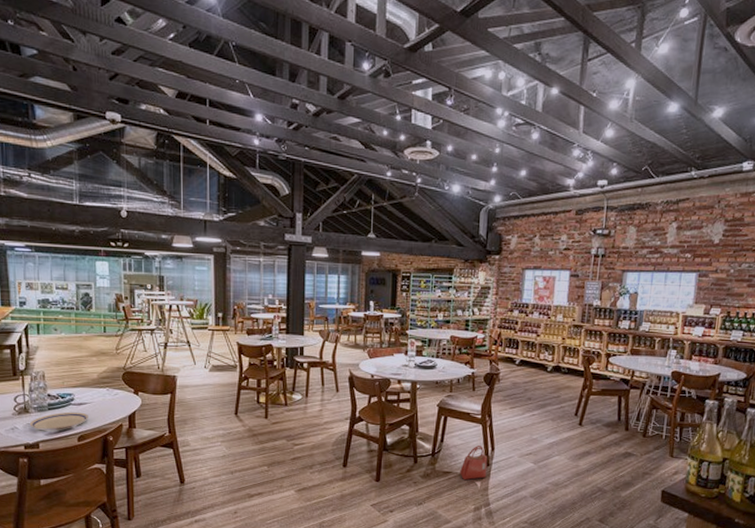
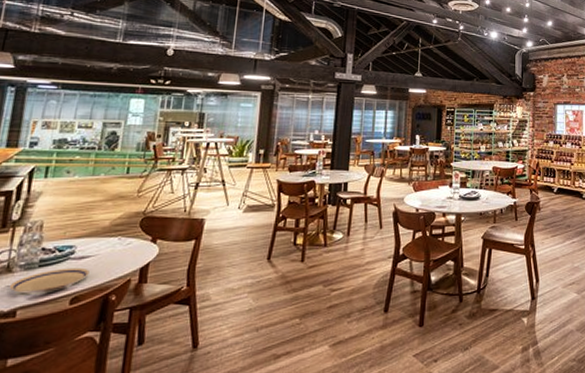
handbag: present [460,446,488,481] -> none [506,278,533,318]

